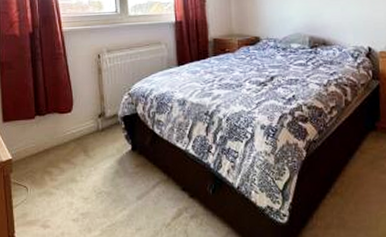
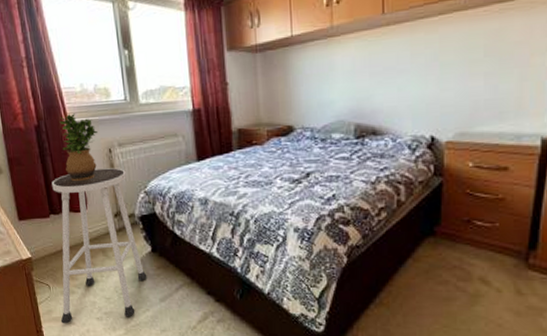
stool: none [35,72,126,228] -> present [51,168,147,324]
potted plant: none [53,23,89,85] -> present [59,113,98,182]

